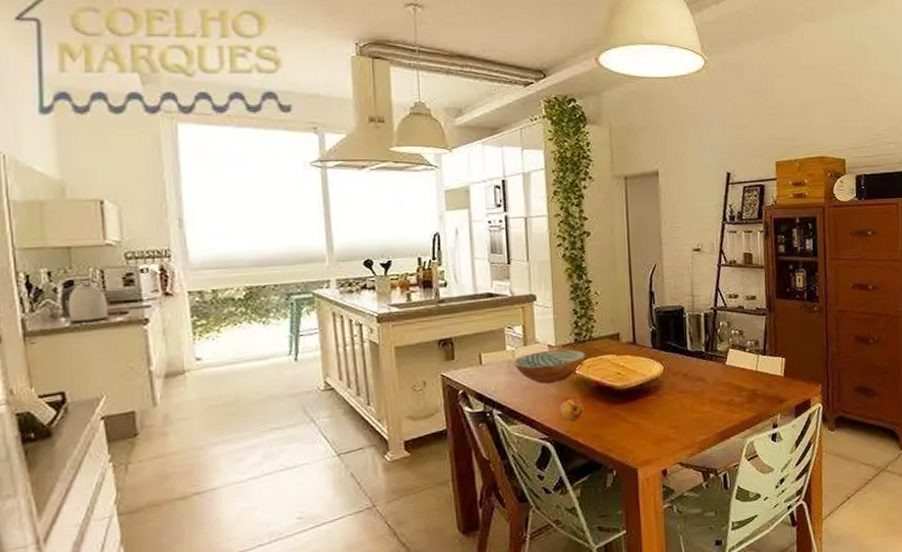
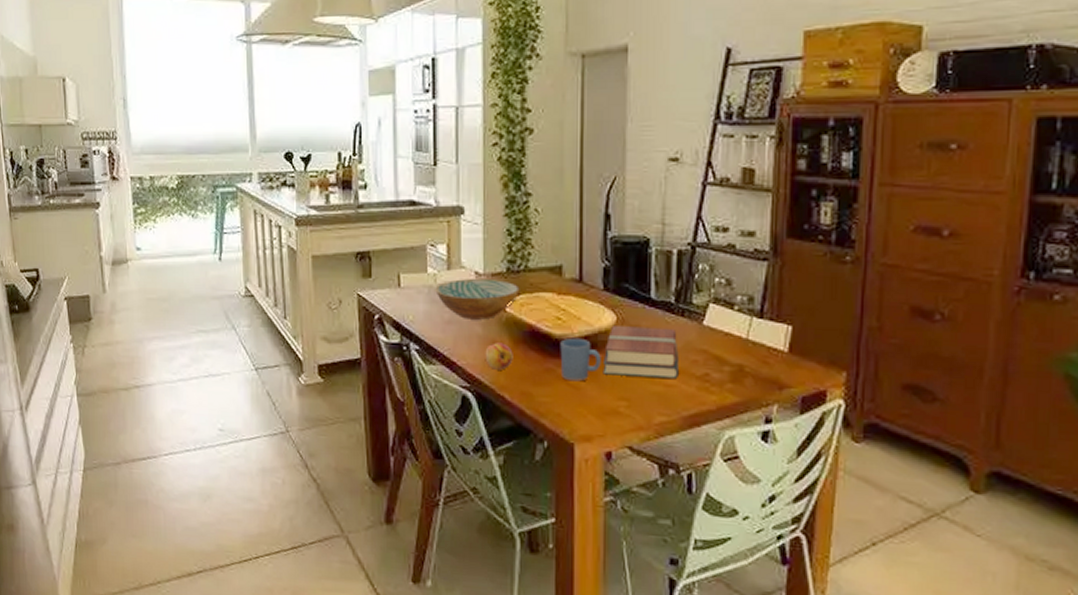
kettle: present [60,284,109,325] -> none [34,164,70,204]
mug: none [621,386,654,421] -> present [560,337,601,382]
books: none [655,370,712,412] -> present [602,326,679,380]

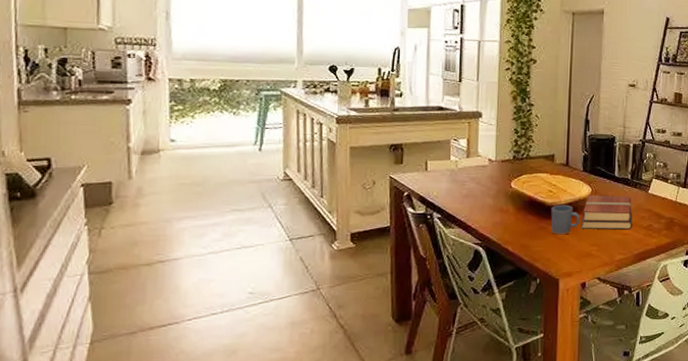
bowl: present [435,279,520,320] -> none [456,164,523,194]
fruit: present [485,343,513,370] -> none [494,210,516,230]

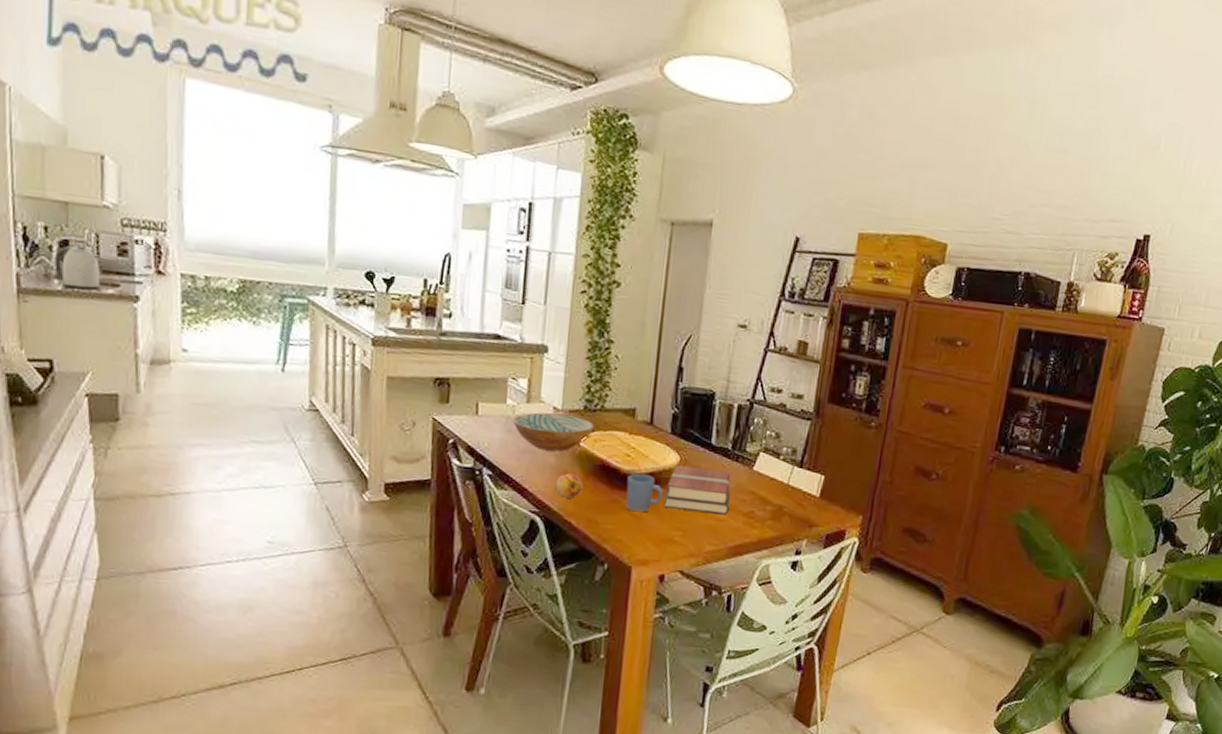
kettle: none [53,63,96,99] -> present [54,246,101,292]
bowl: none [456,164,523,194] -> present [512,412,595,452]
fruit: none [494,210,516,230] -> present [556,473,583,499]

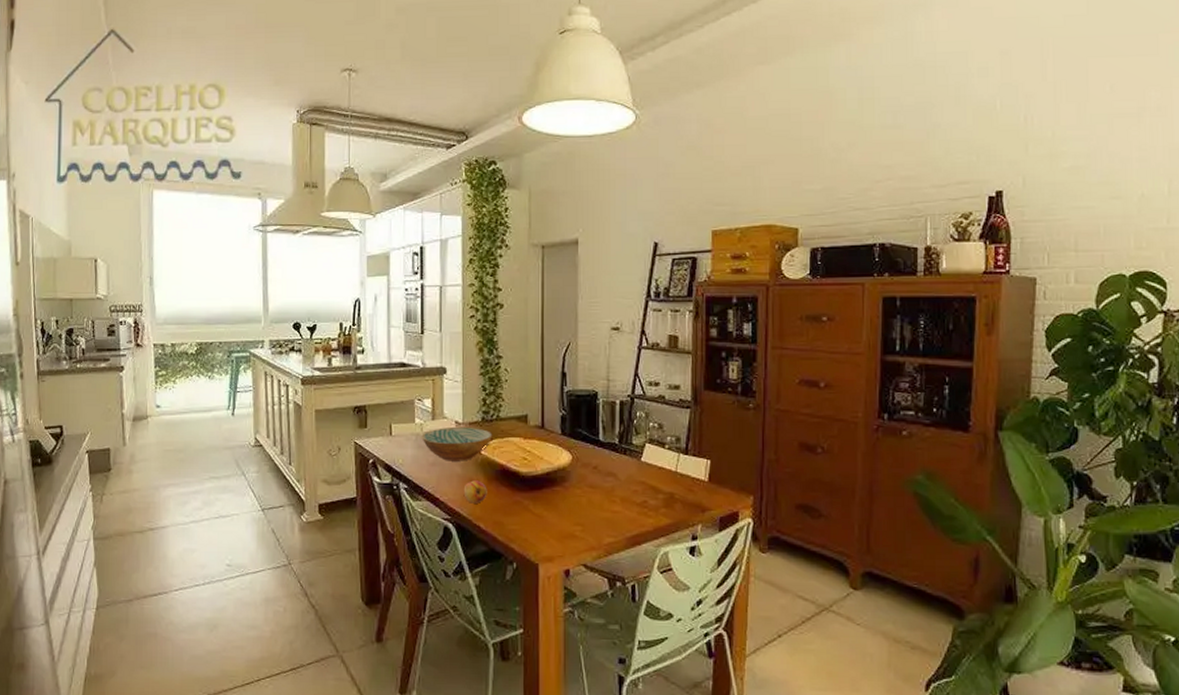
kettle: present [54,246,101,292] -> none [63,333,96,368]
mug: present [626,473,663,513] -> none [526,474,560,511]
books: present [663,465,731,515] -> none [561,464,623,507]

